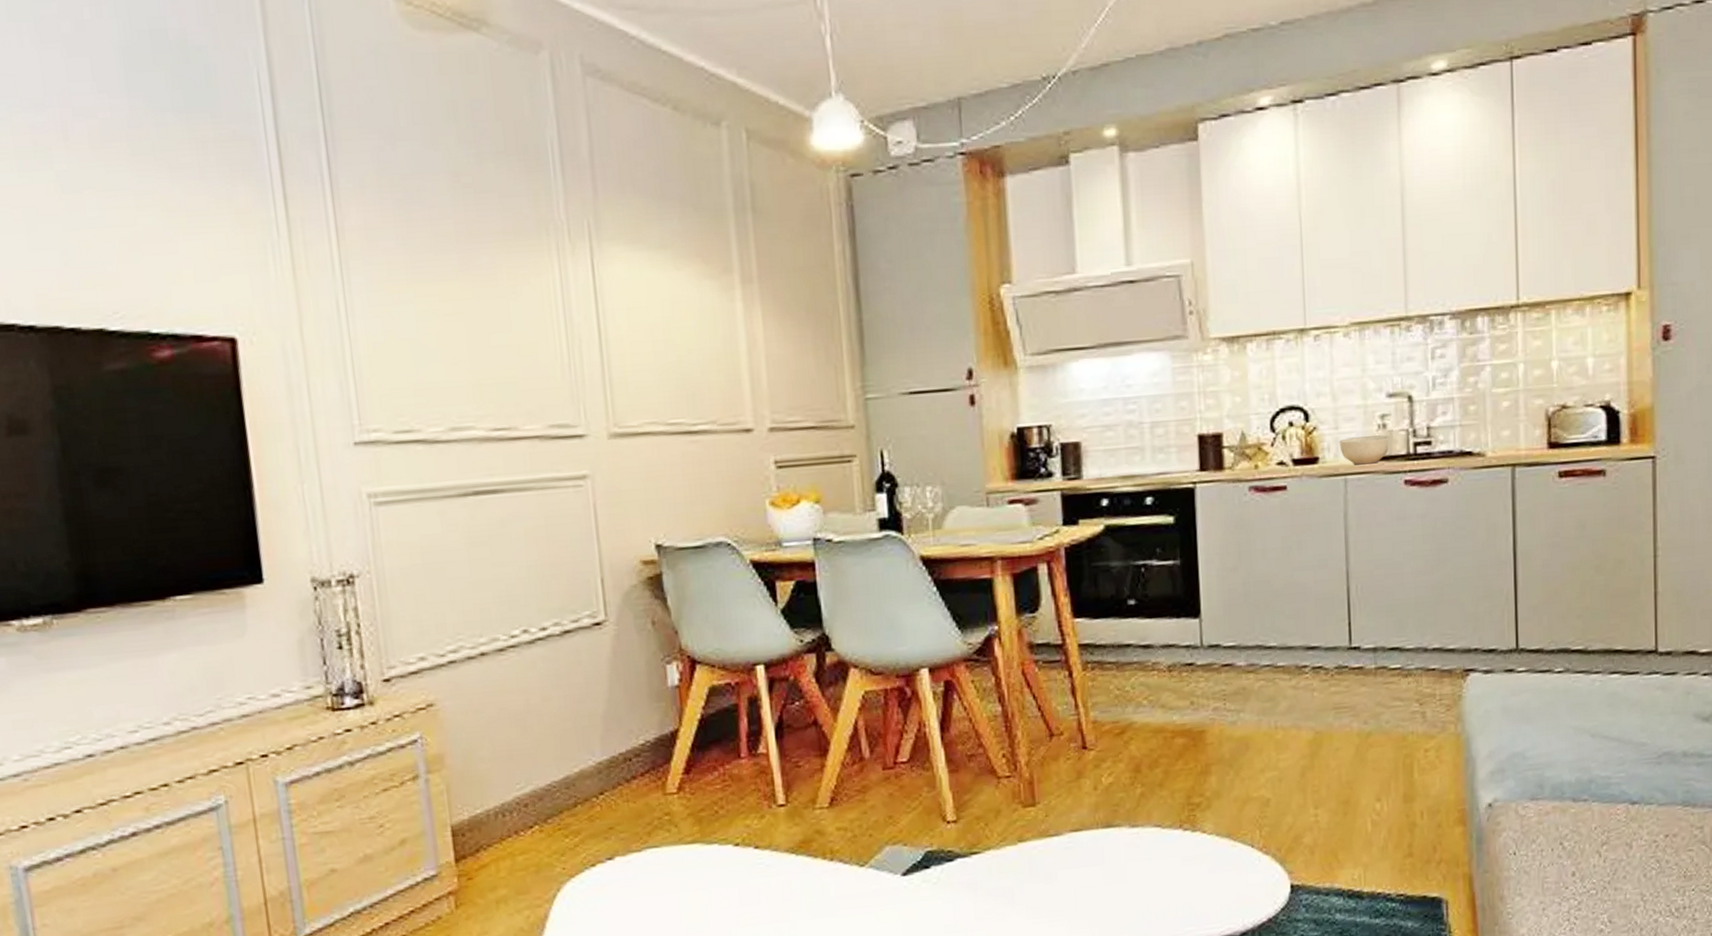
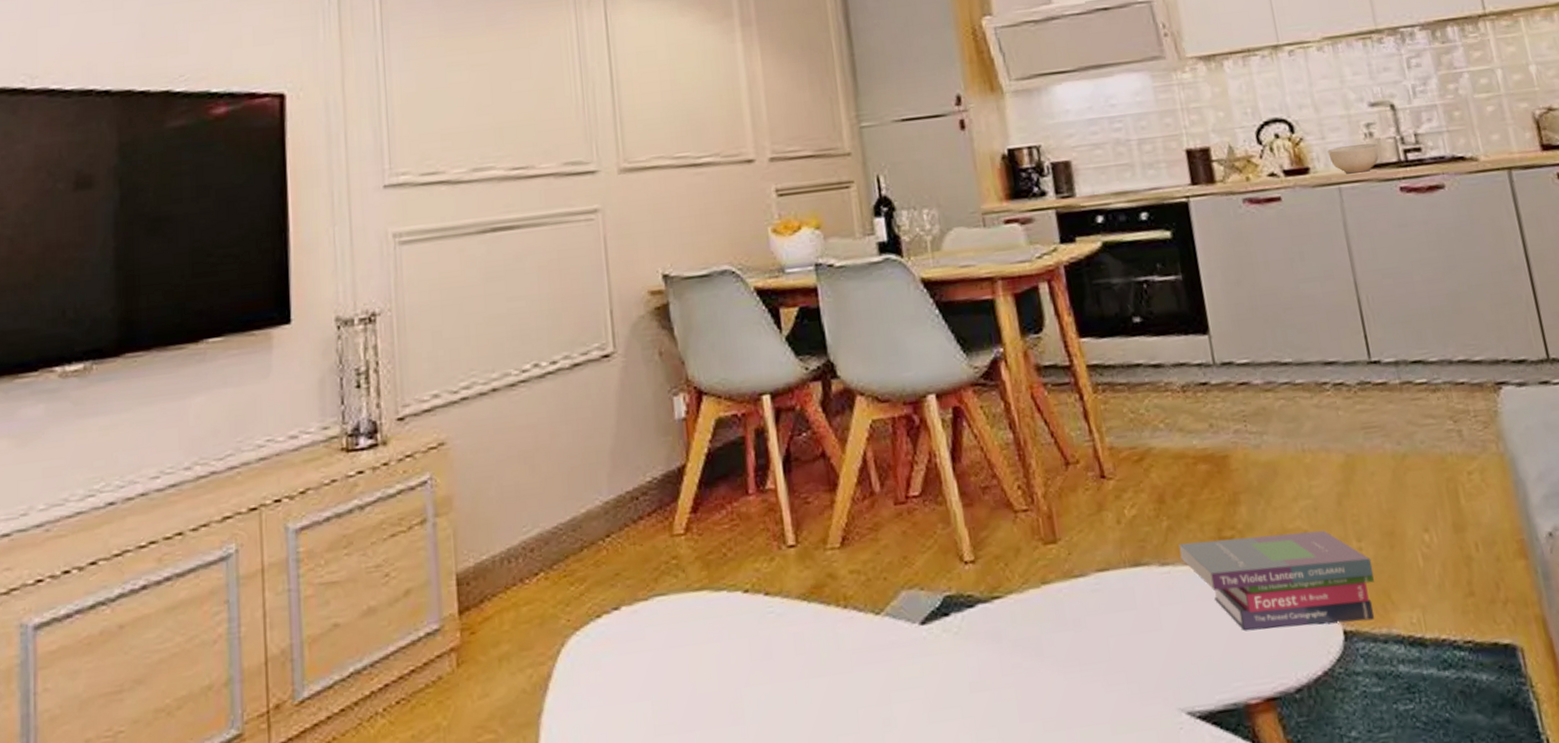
books: none [1149,798,1326,884] -> present [1178,530,1375,631]

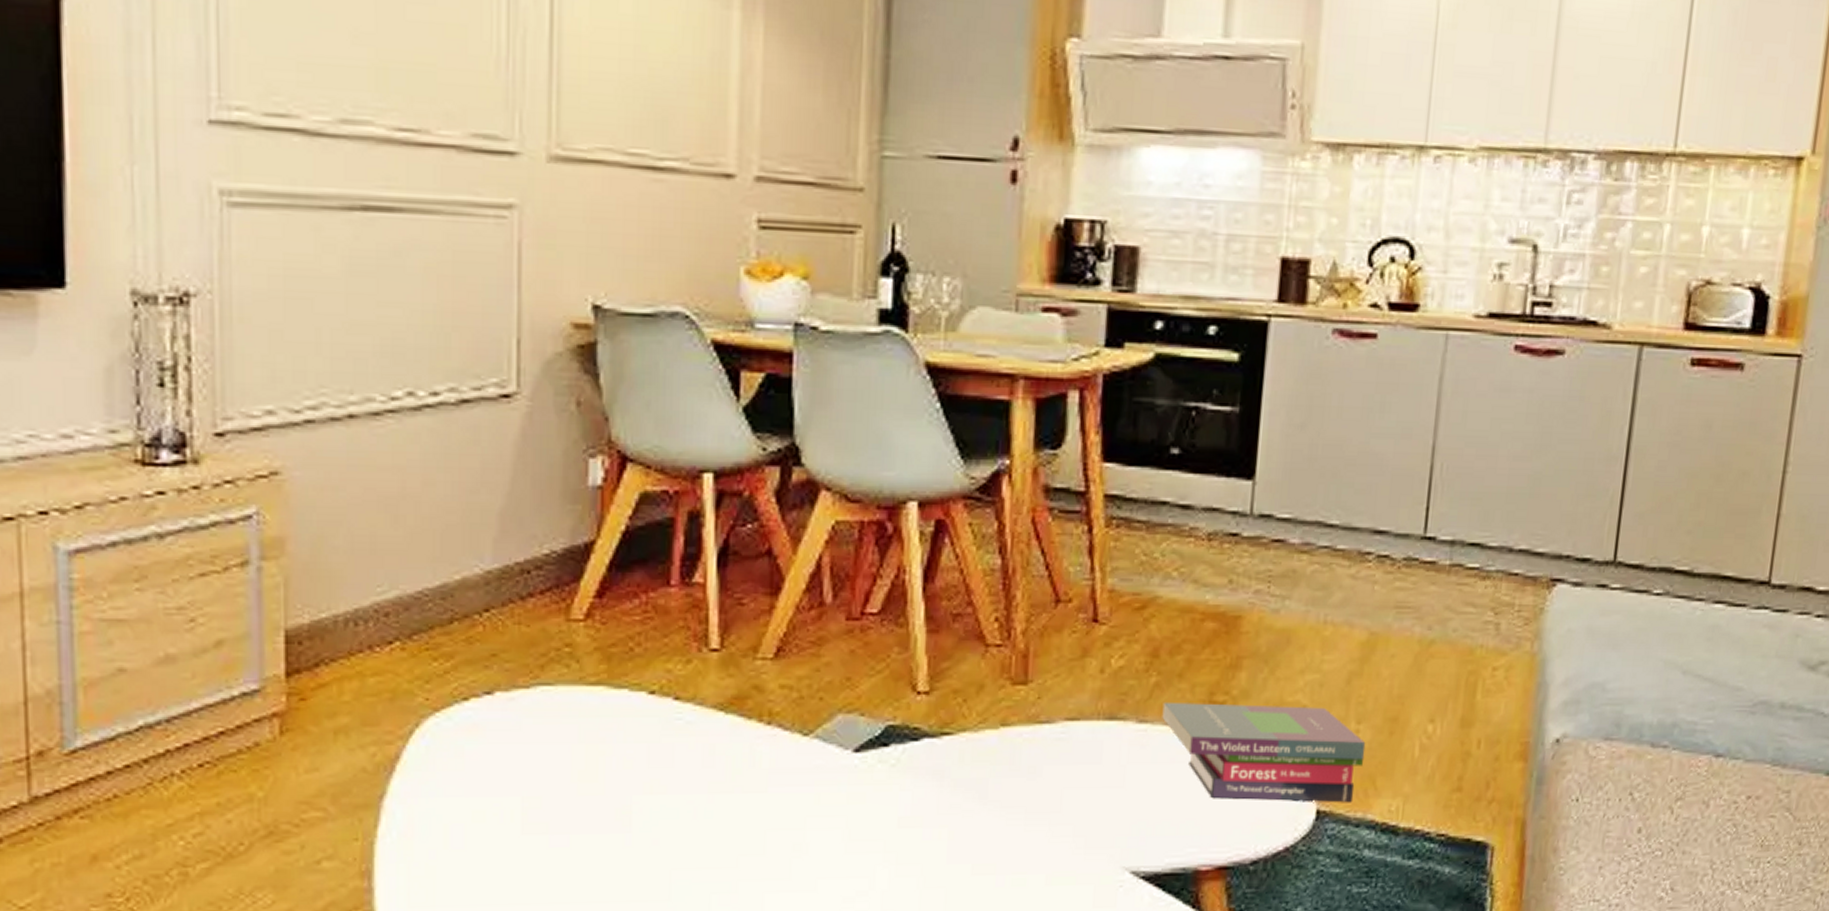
bowl: present [1327,143,1380,174] -> none [1445,285,1505,321]

